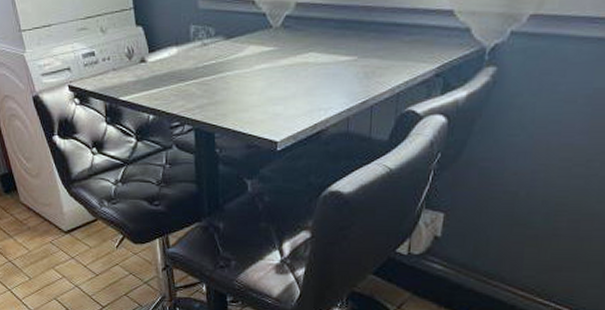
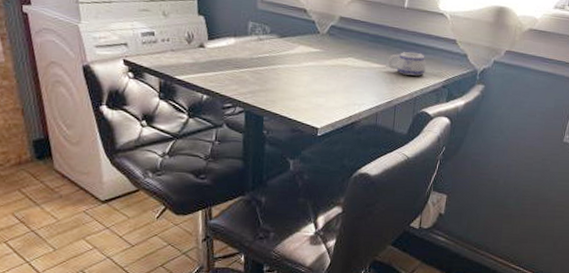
mug: none [361,34,412,66] -> present [388,51,426,76]

